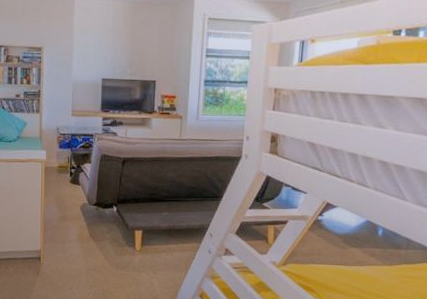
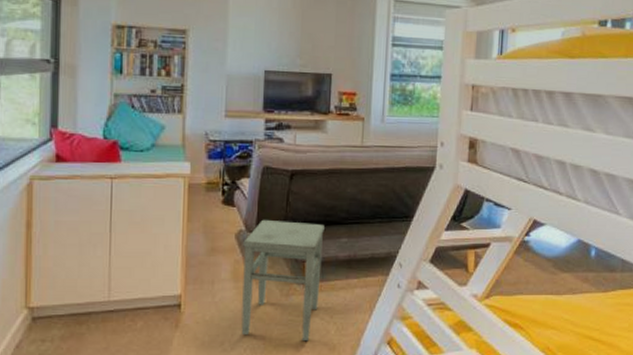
stool: none [85,195,150,291] -> present [241,219,325,342]

